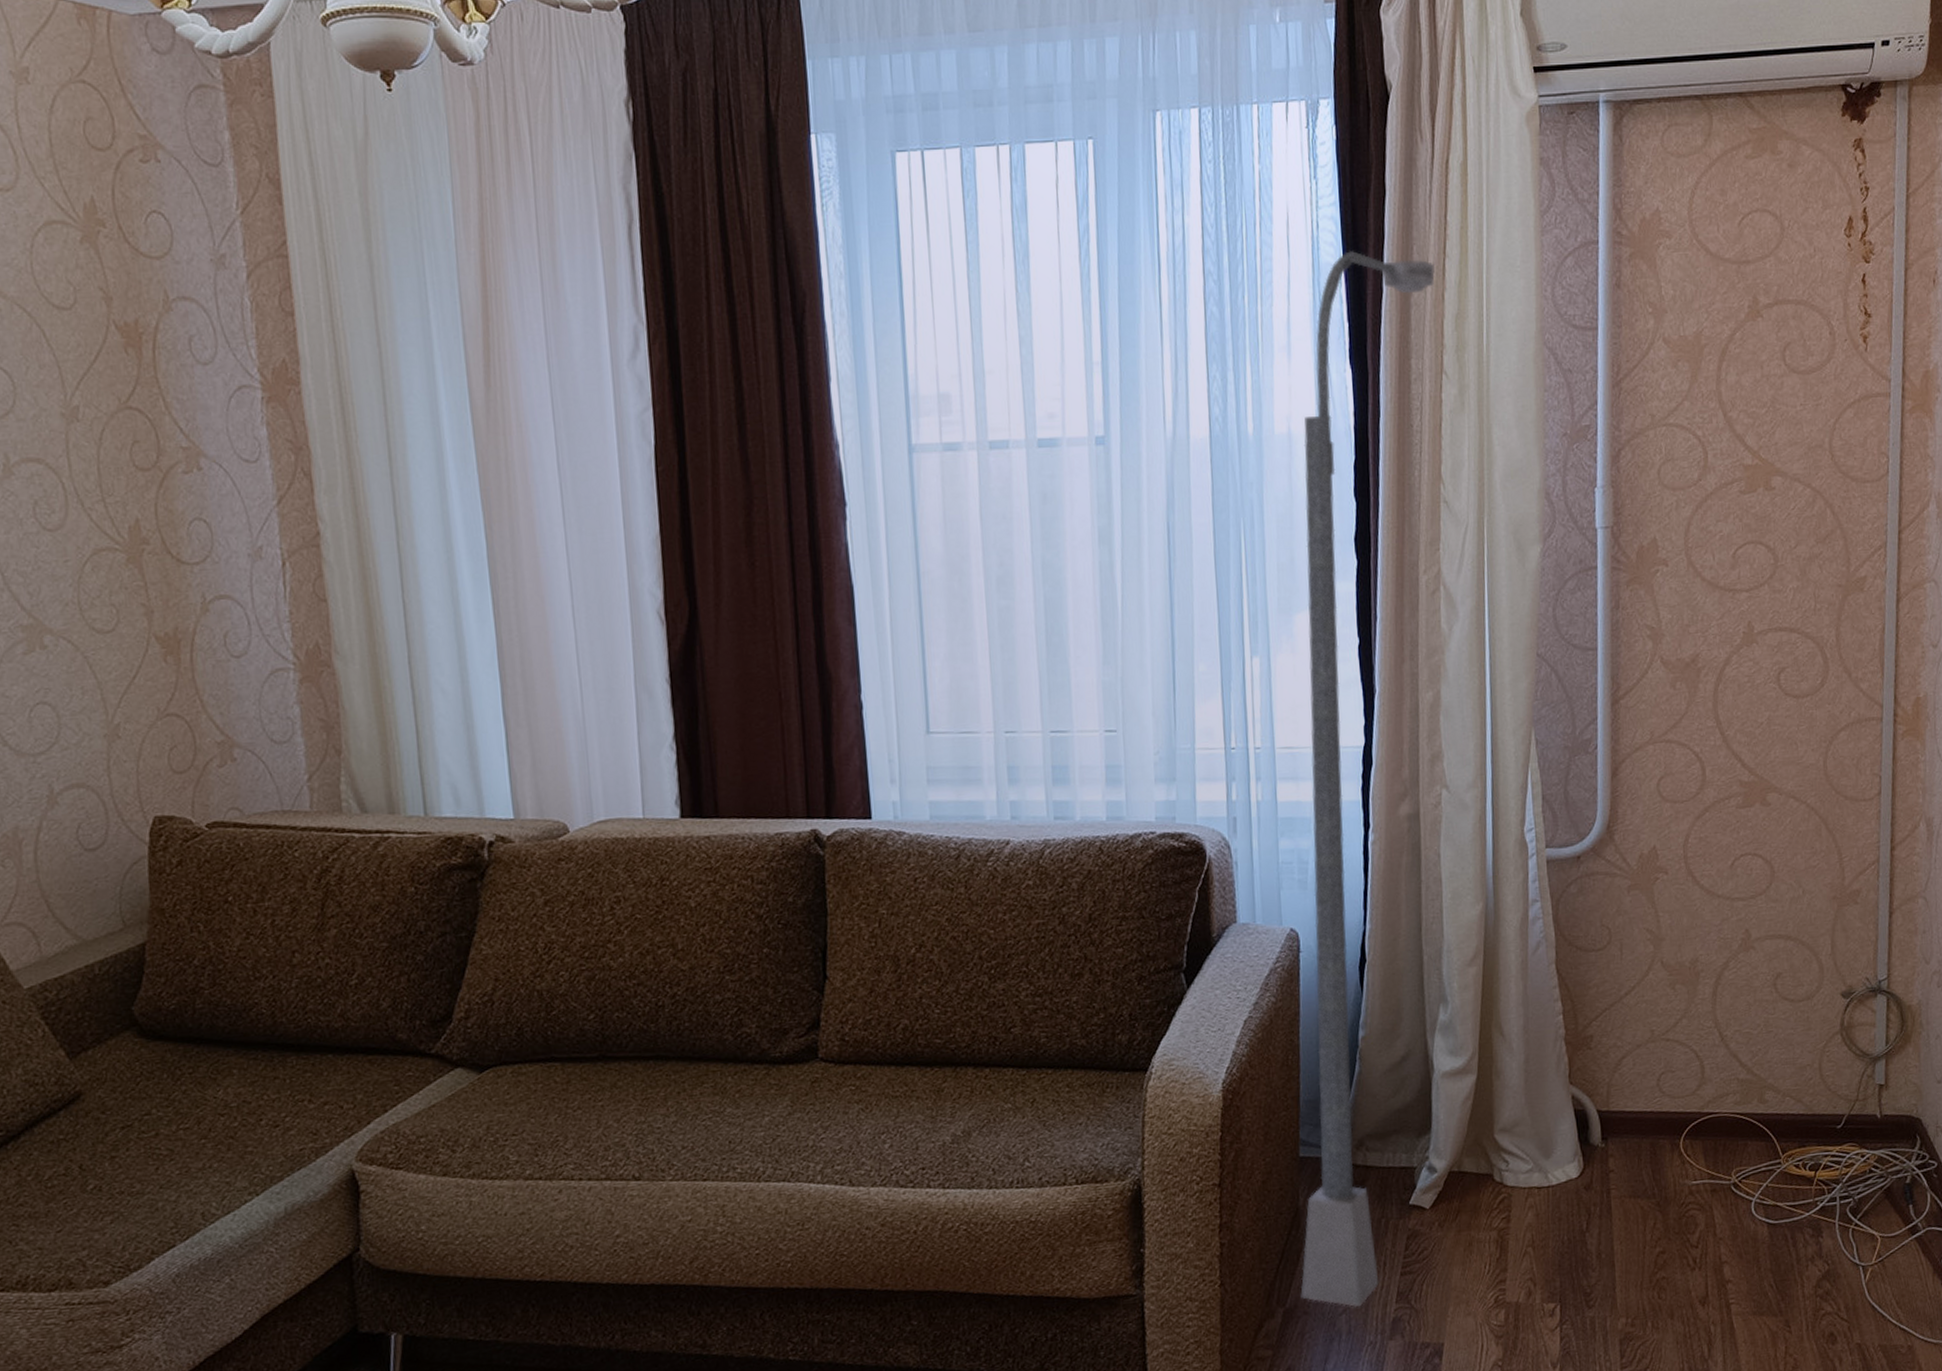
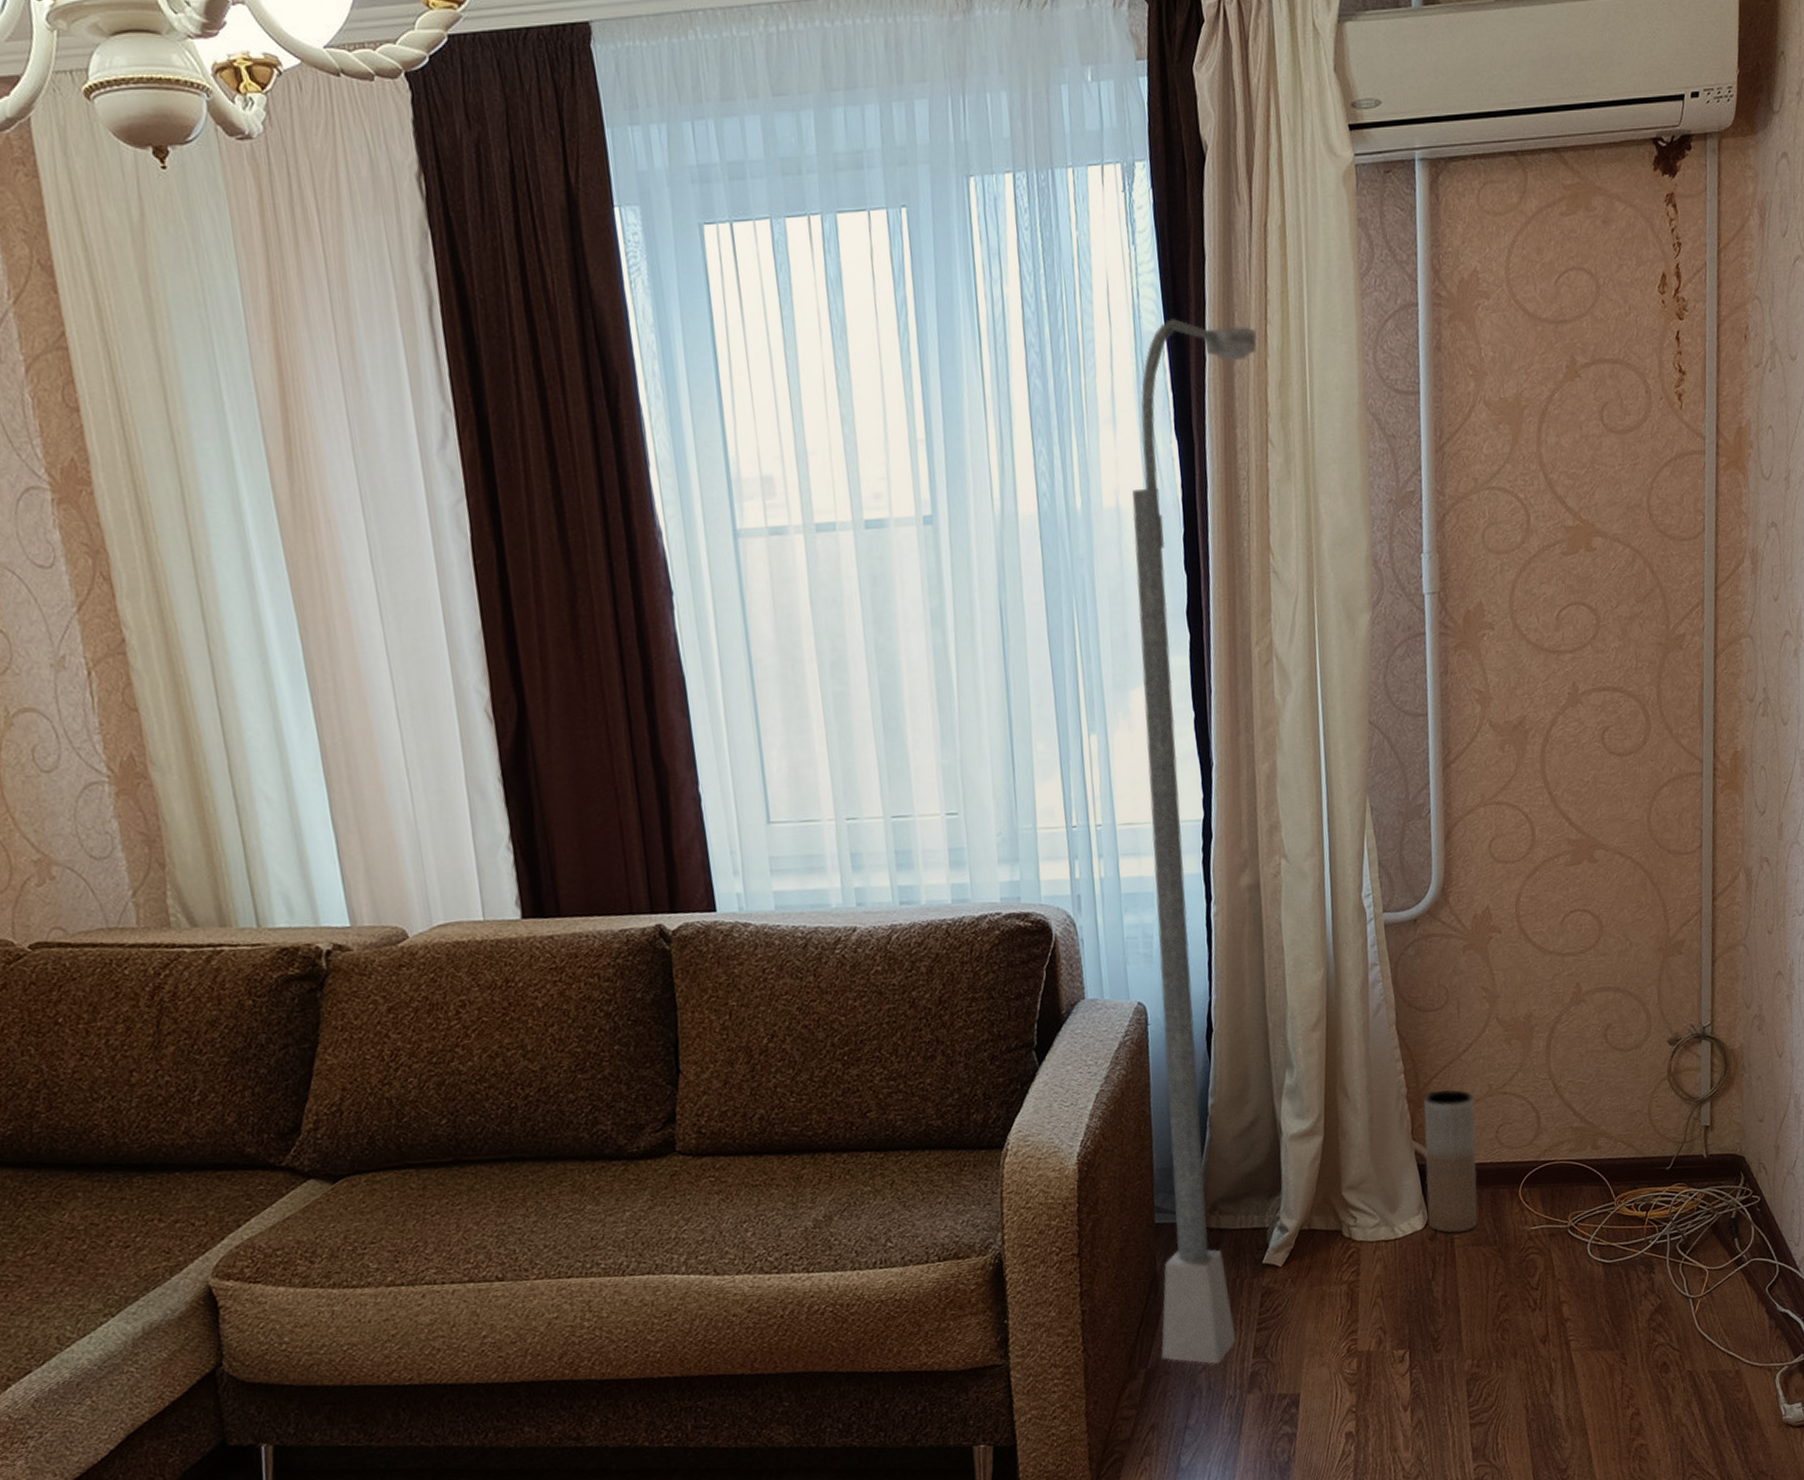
vase: none [1582,1033,1637,1183] -> present [1423,1089,1479,1233]

